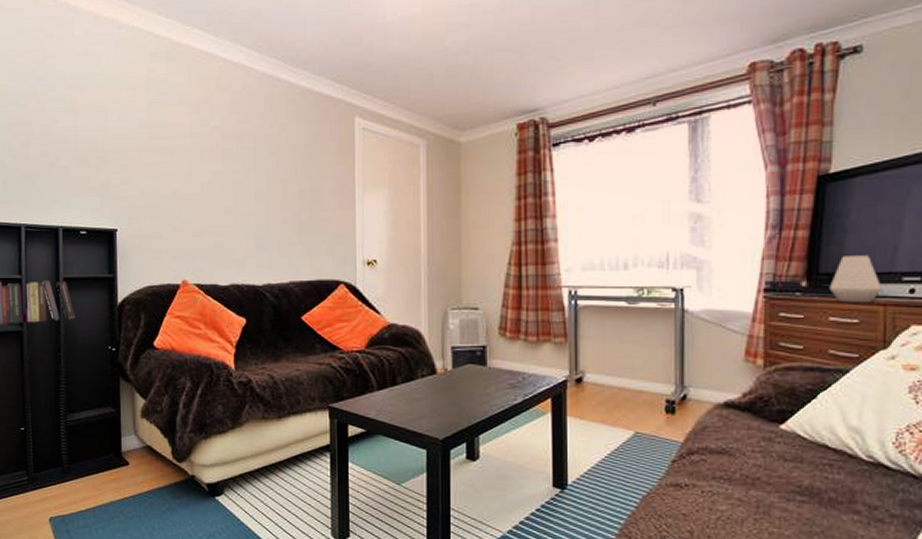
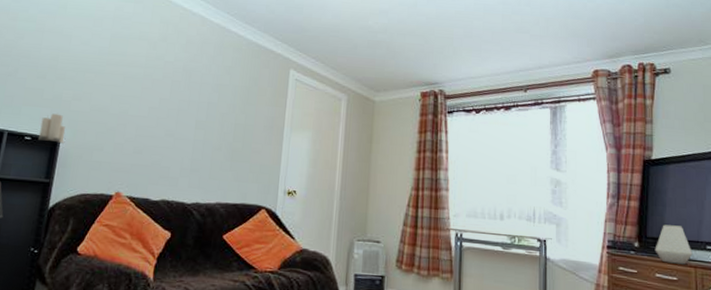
candle: none [93,202,121,234] -> present [37,113,66,143]

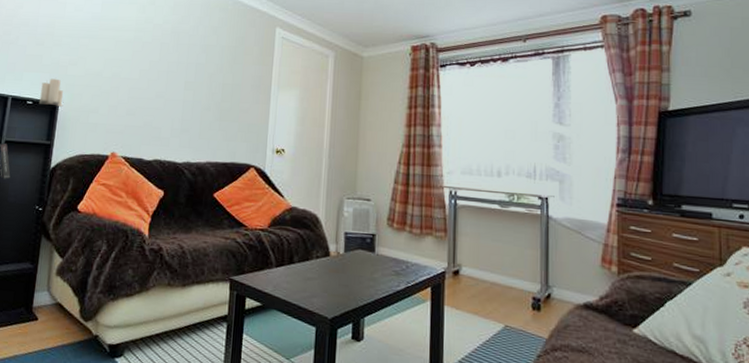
vase: present [655,224,693,265] -> none [671,181,716,224]

